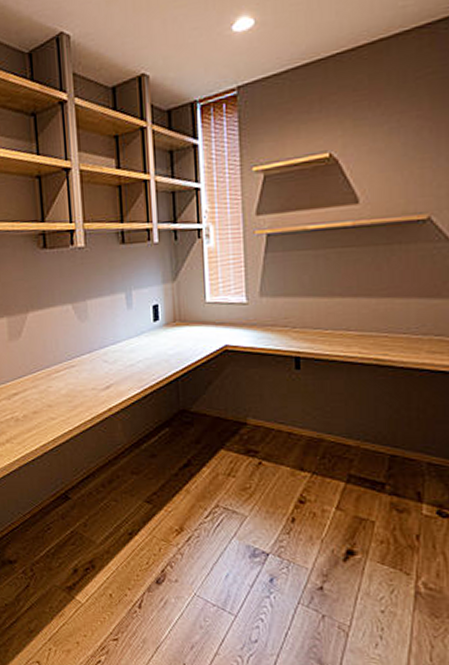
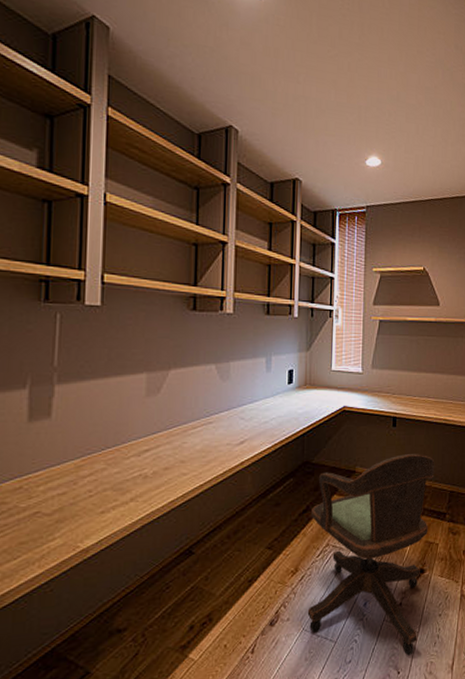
office chair: none [194,404,364,652] -> present [307,454,435,656]

